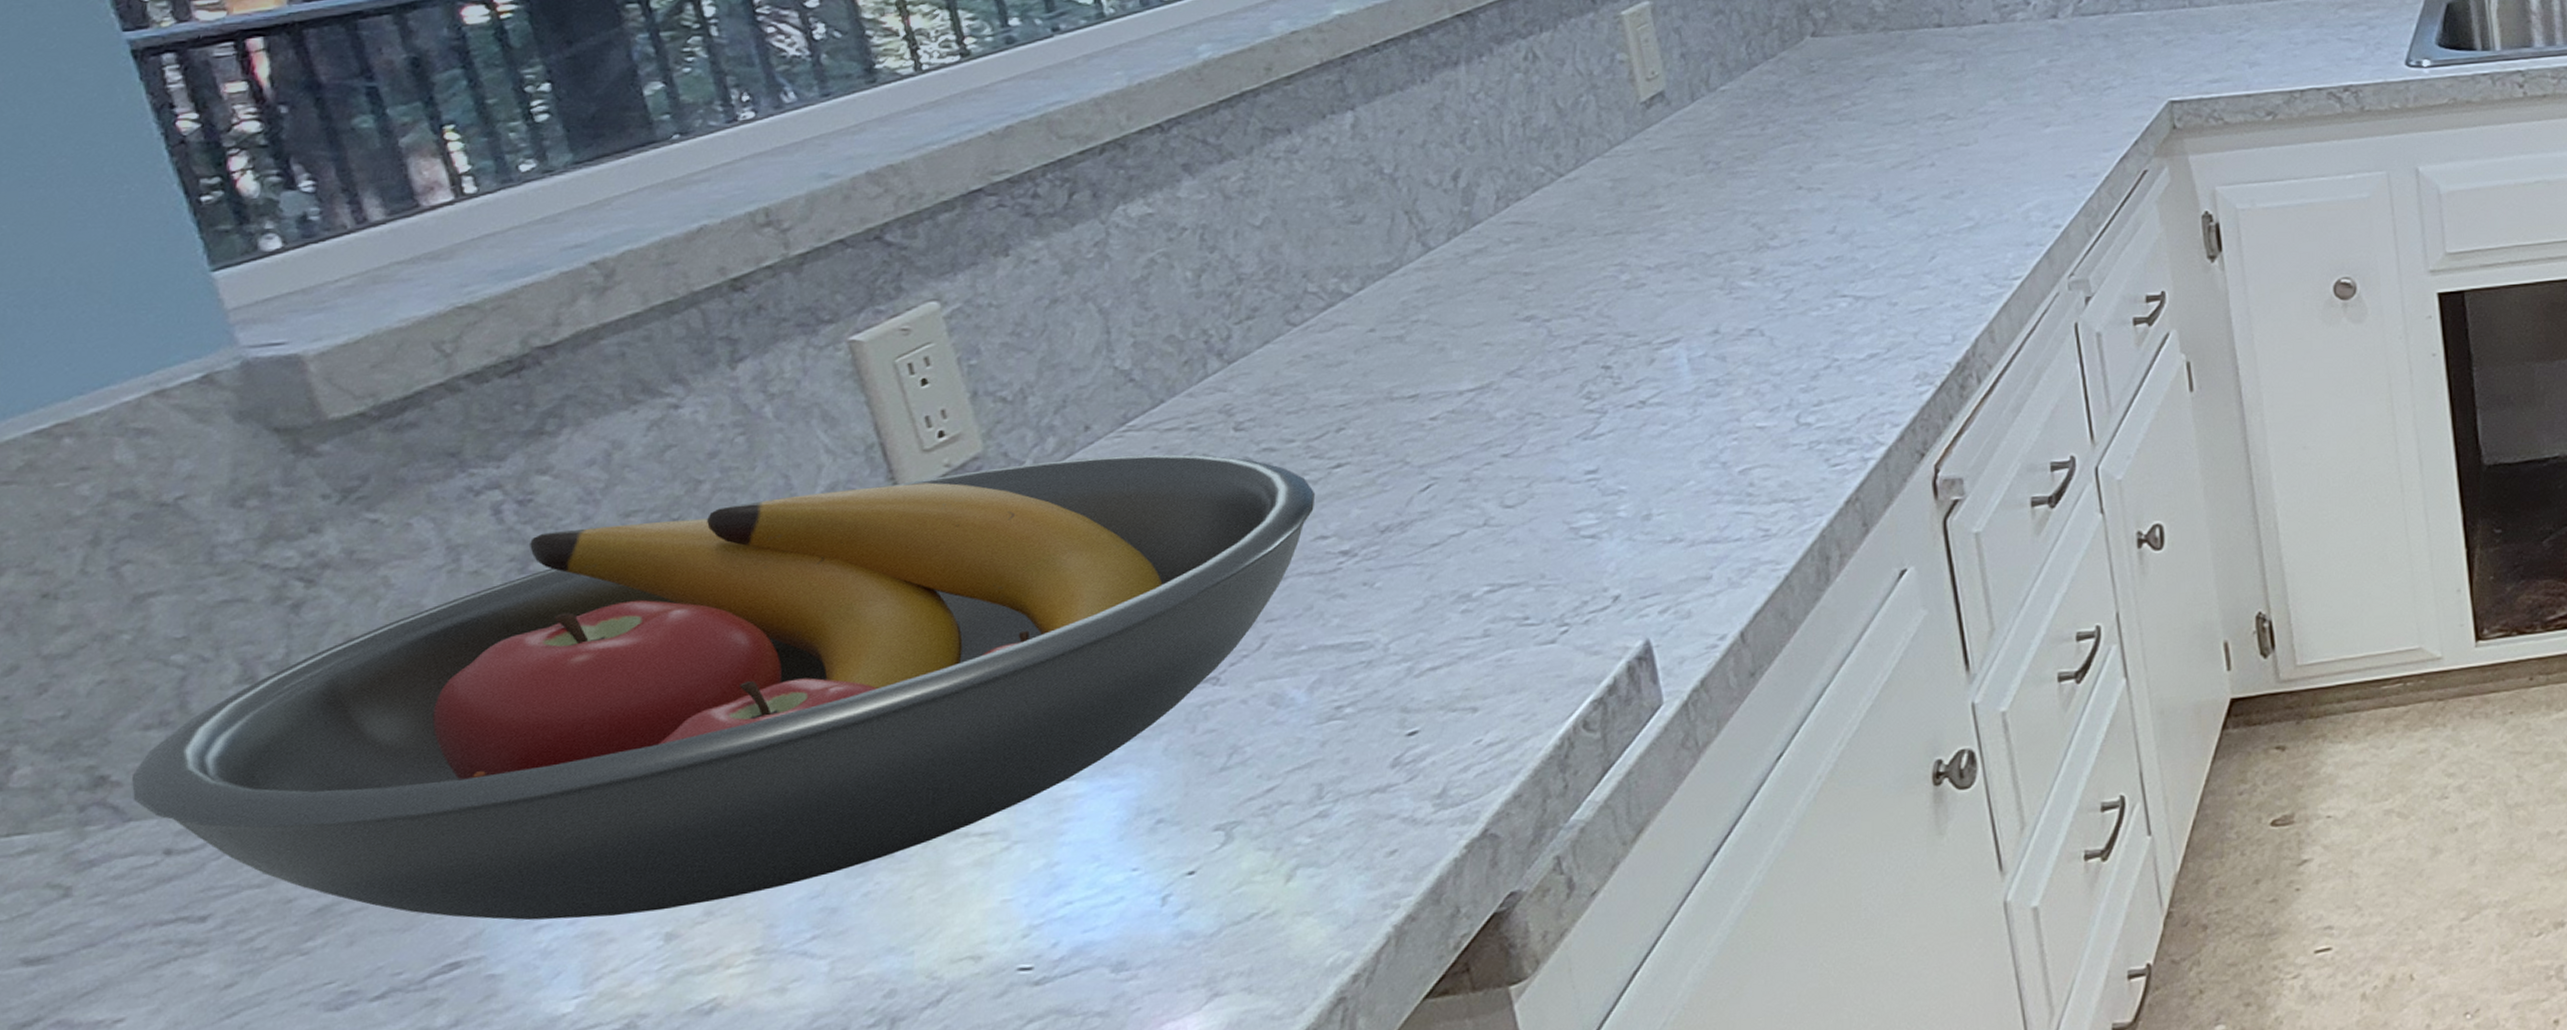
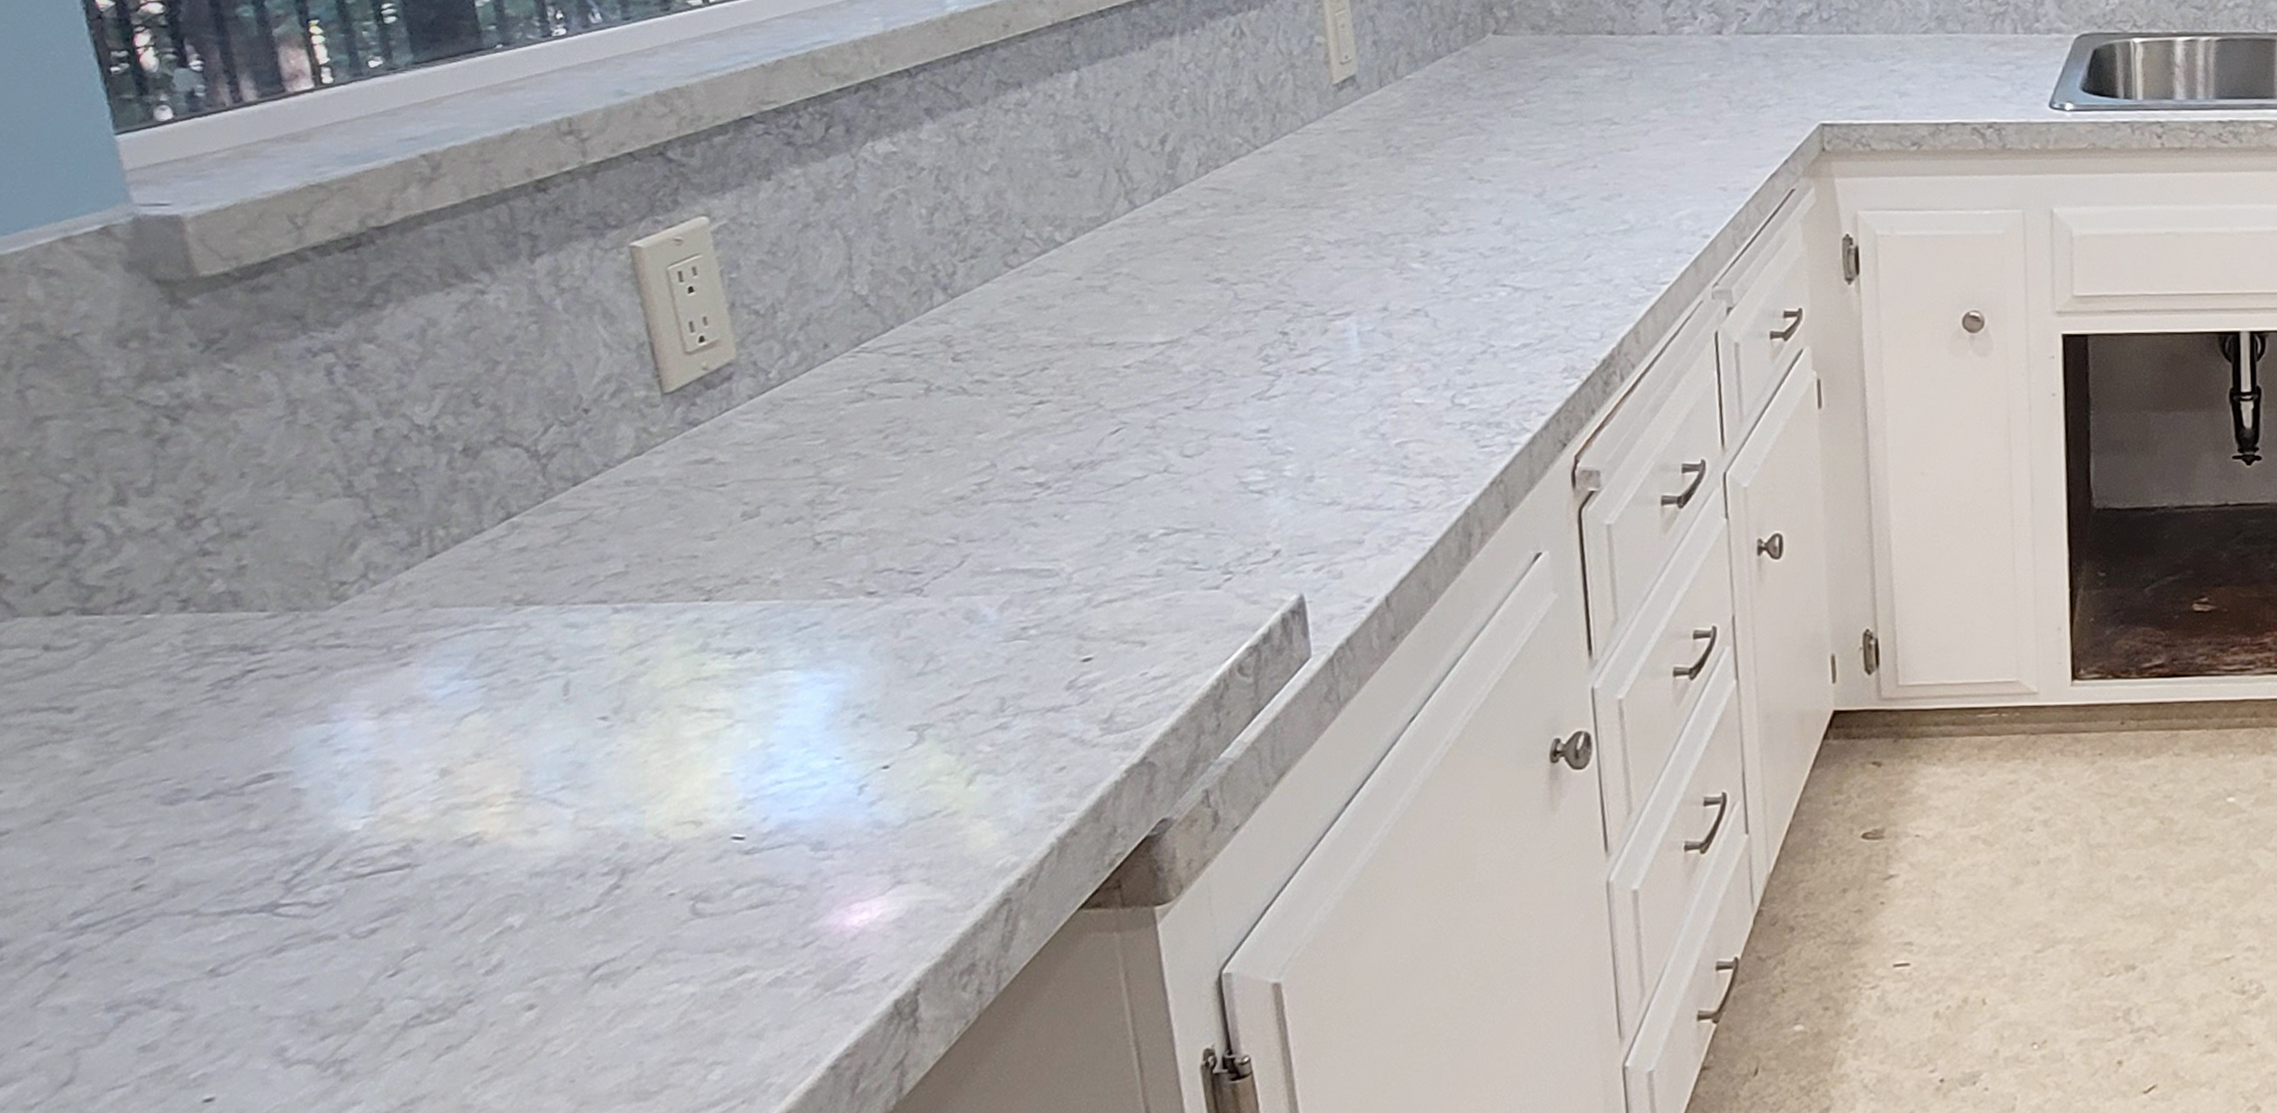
fruit bowl: present [131,454,1316,921] -> none [21,373,1019,748]

